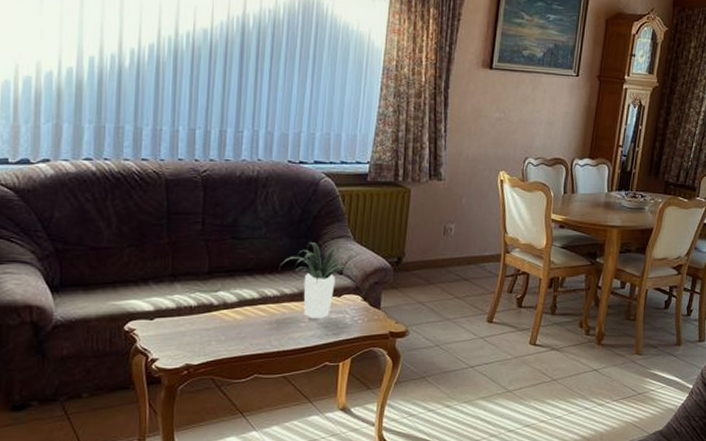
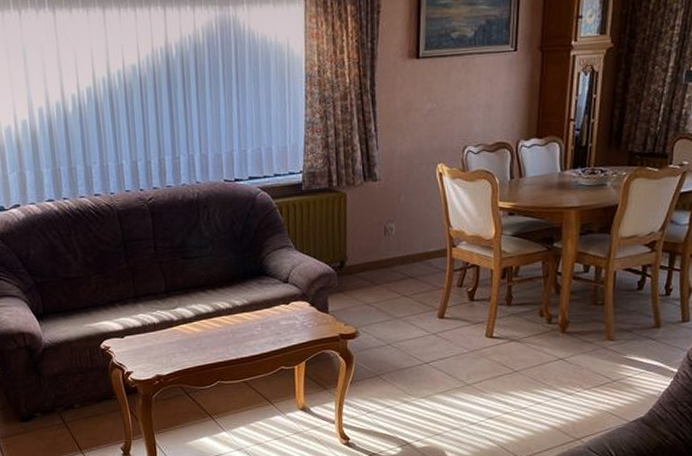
potted plant: present [279,242,361,318] -> none [228,255,304,326]

